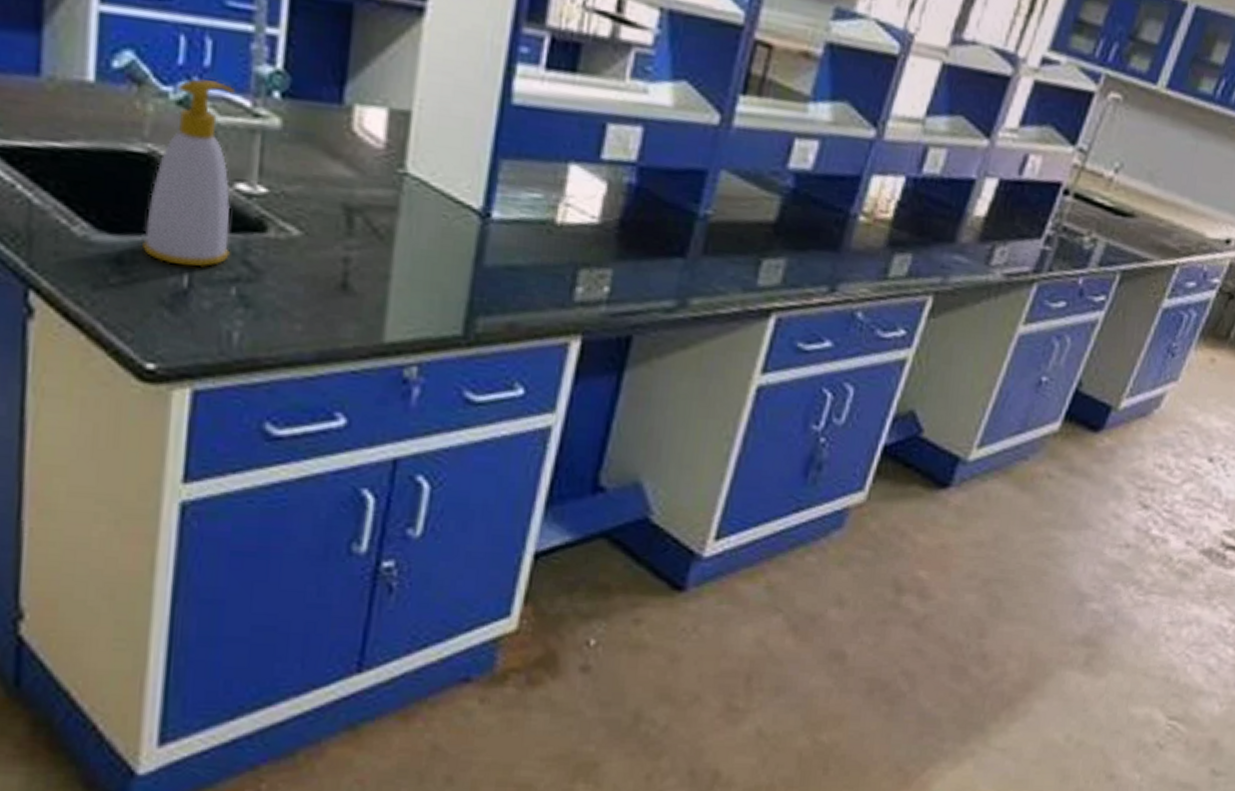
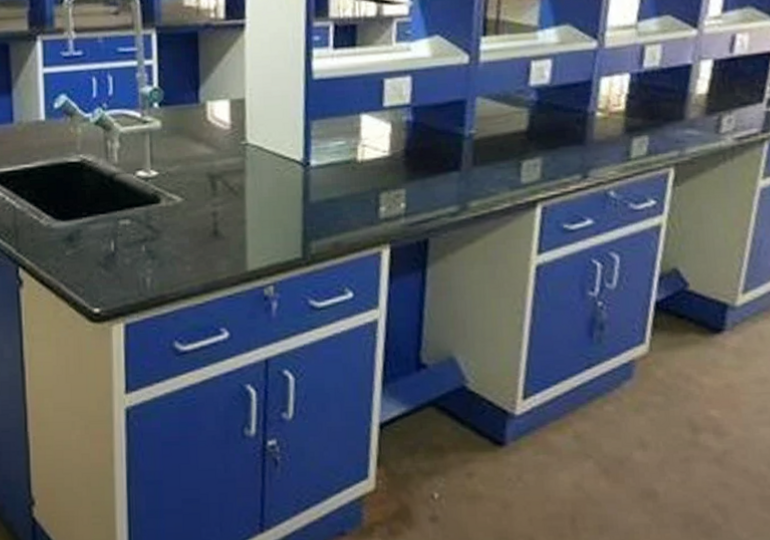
soap bottle: present [142,78,236,268] -> none [84,104,138,236]

